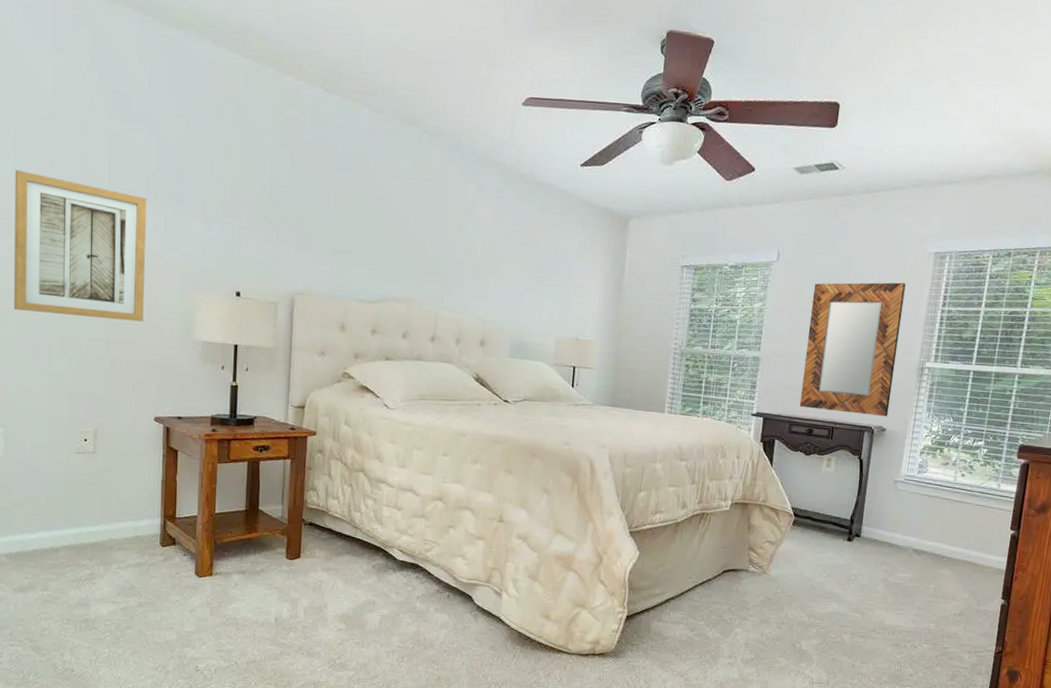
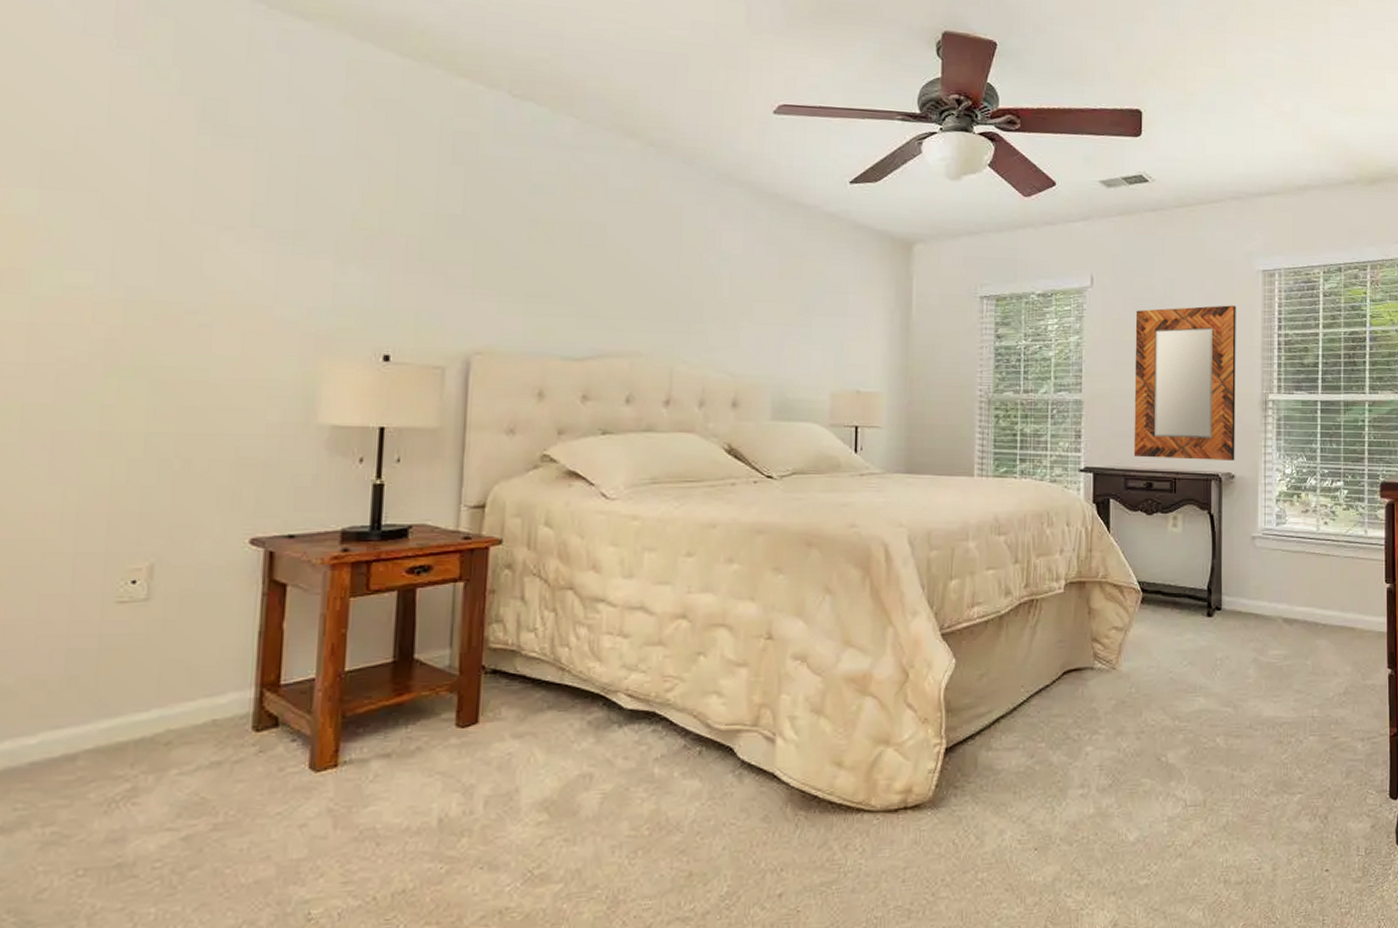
wall art: present [14,169,147,322] -> none [24,201,251,404]

